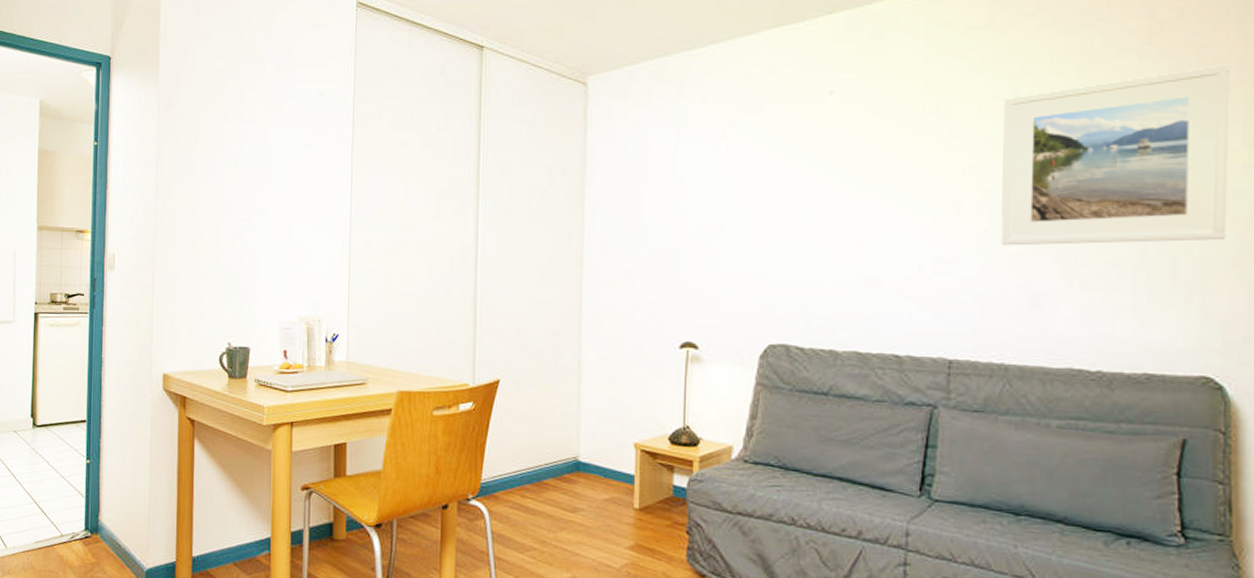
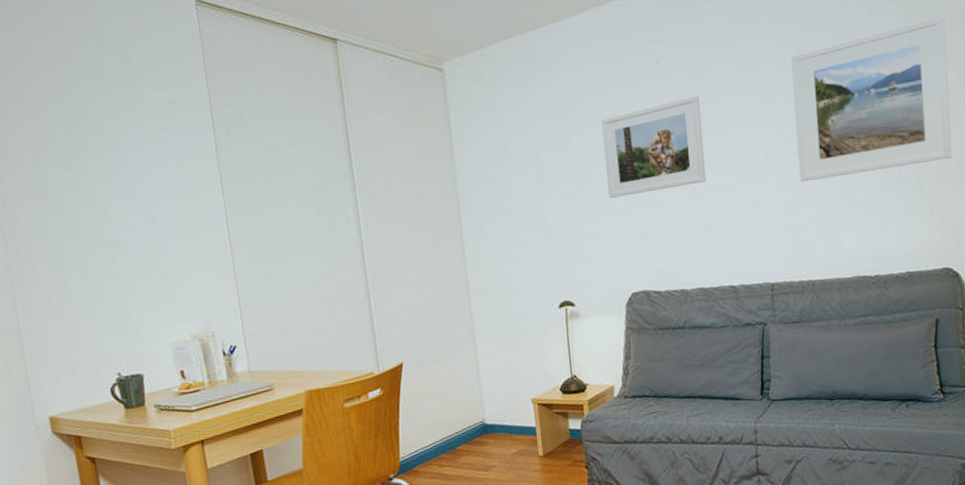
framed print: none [755,133,880,236] -> present [601,95,707,198]

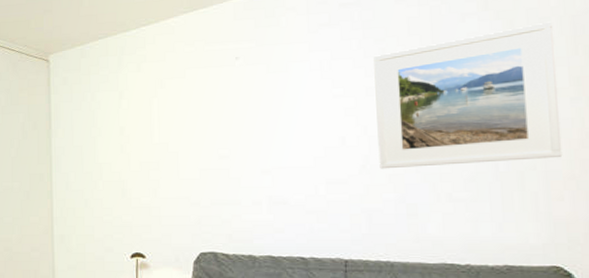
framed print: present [601,95,707,198] -> none [181,87,280,169]

